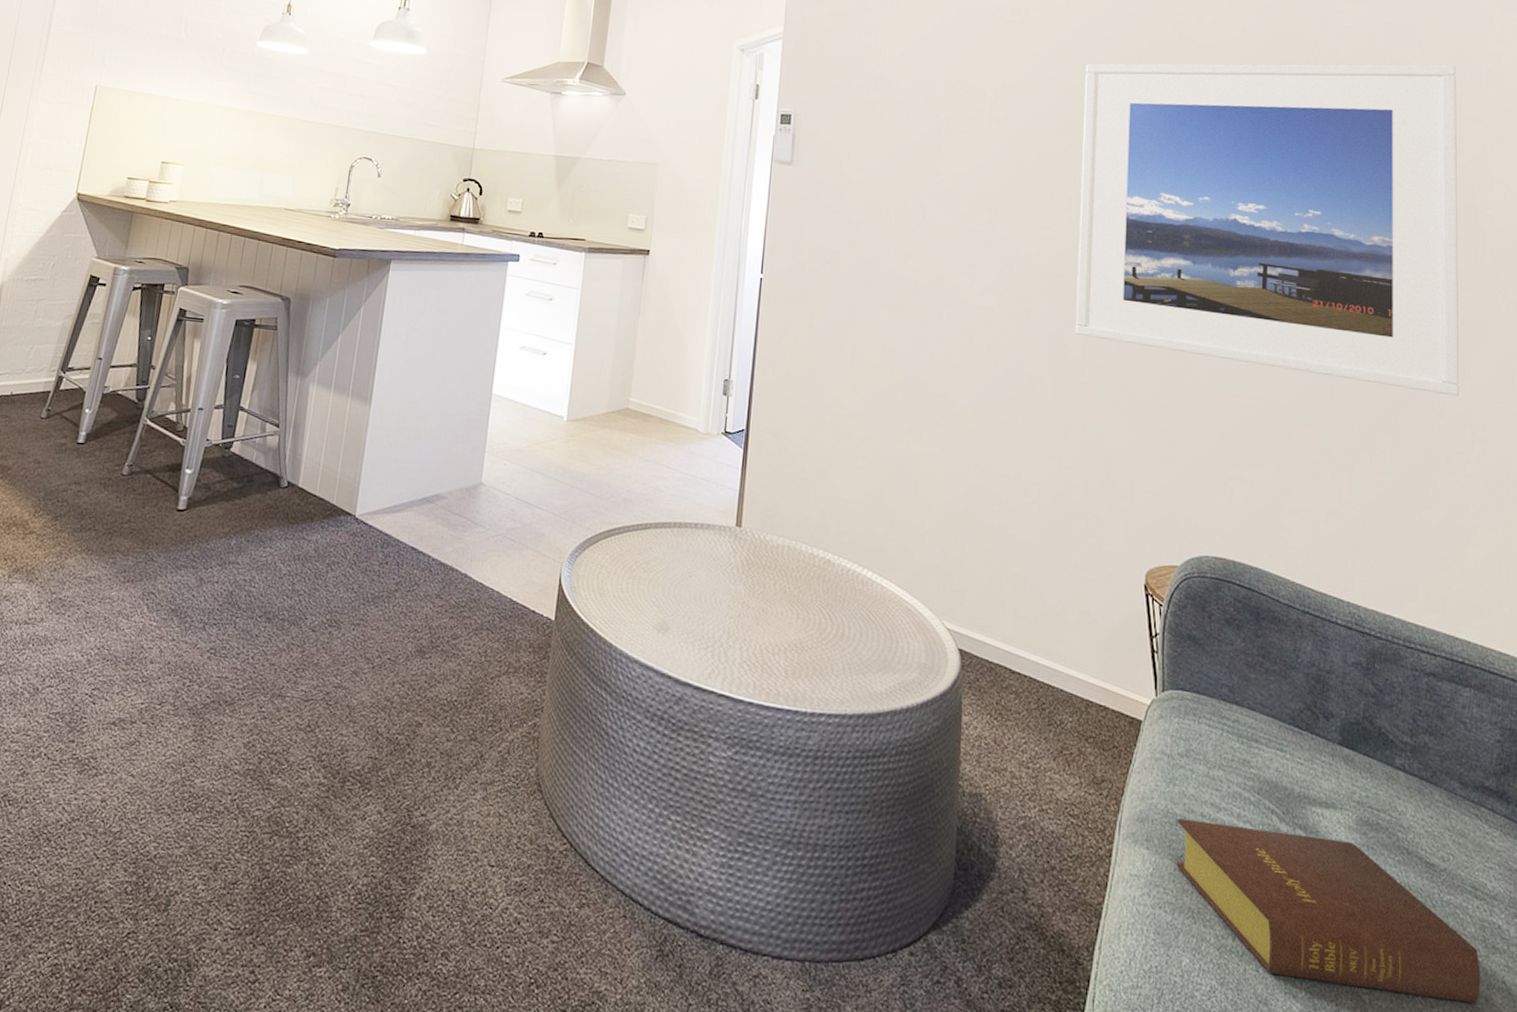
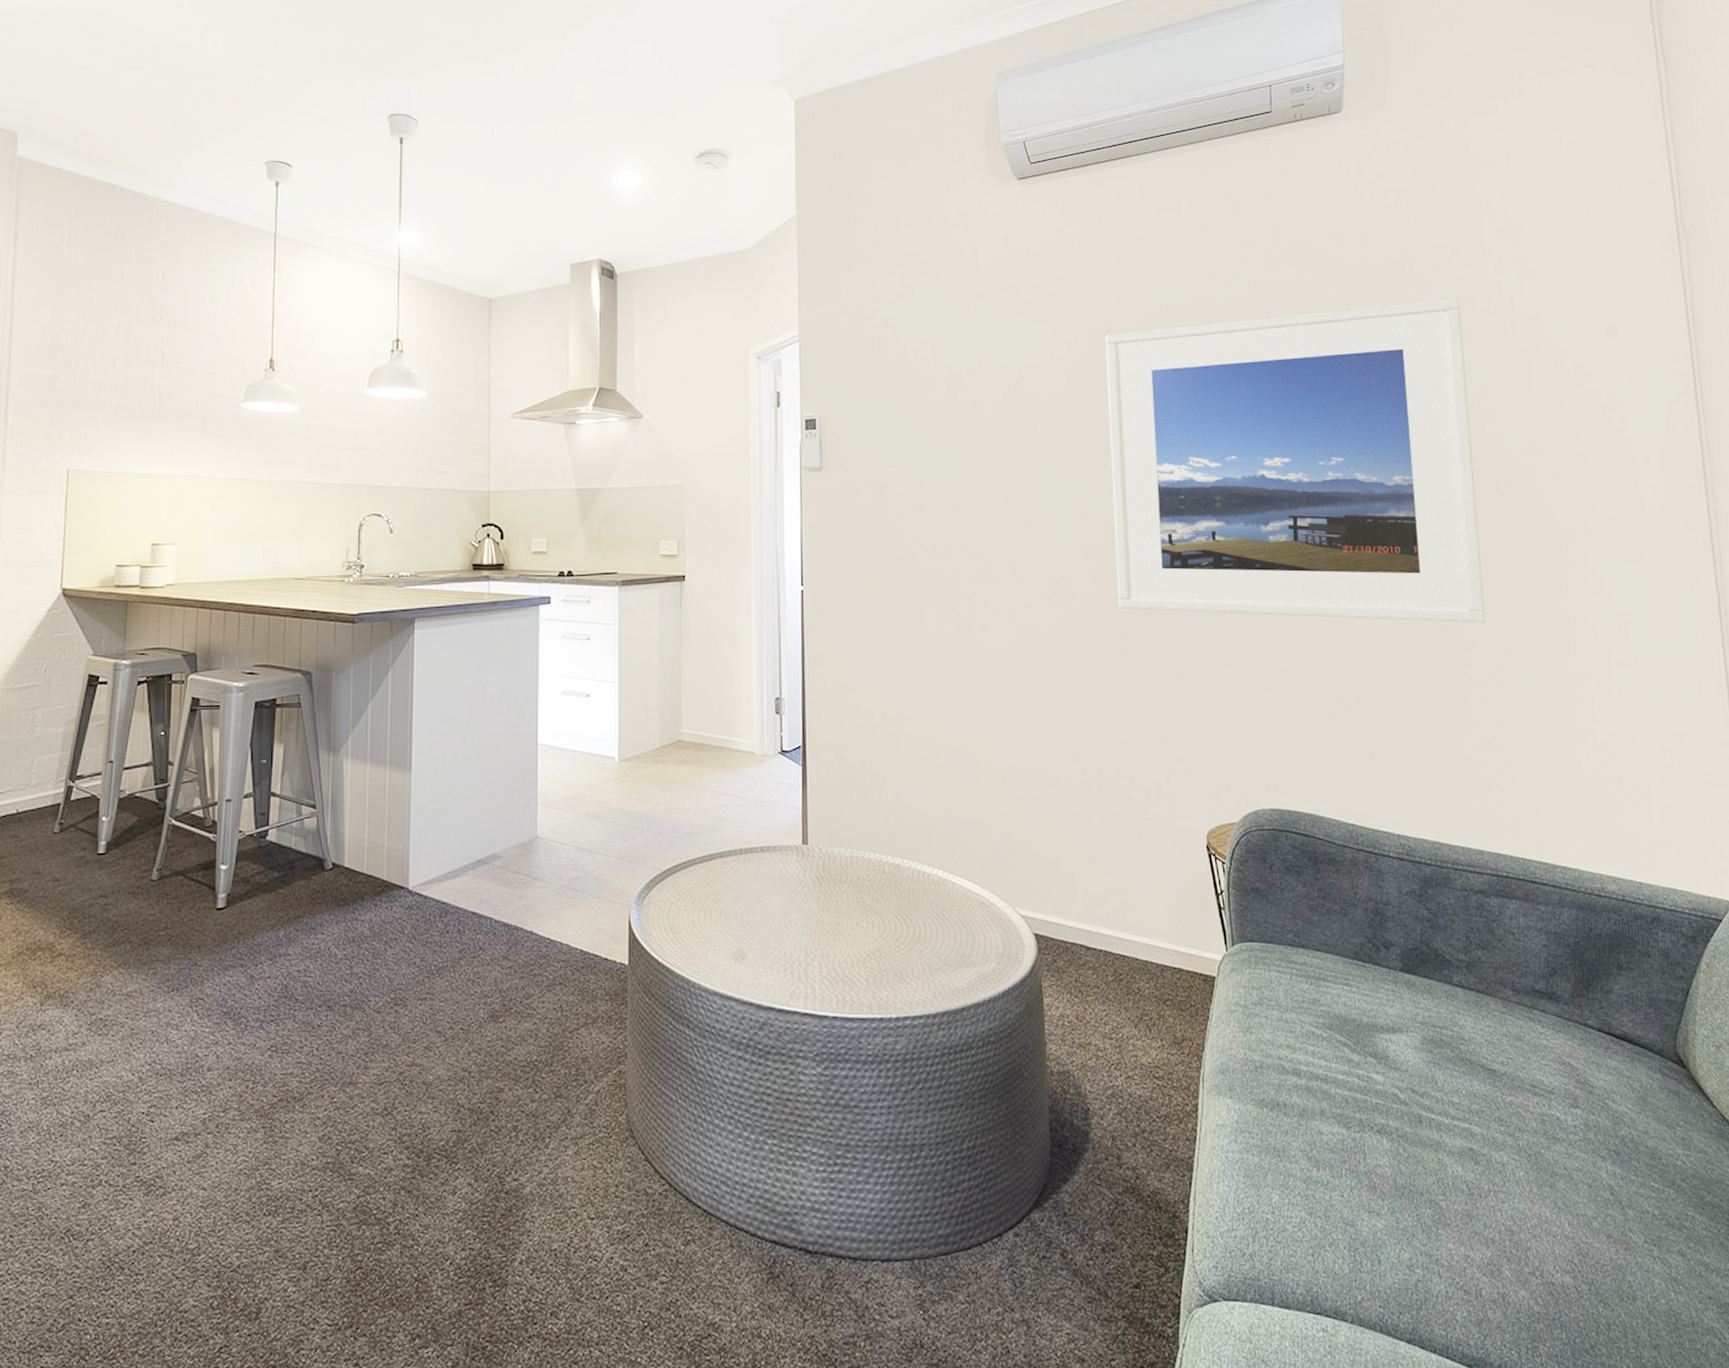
bible: present [1176,818,1481,1004] -> none [1256,1061,1546,1197]

